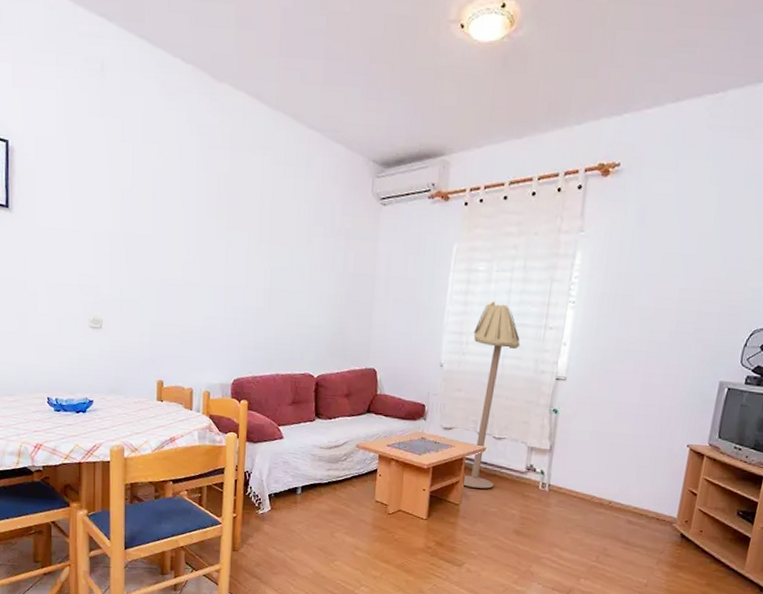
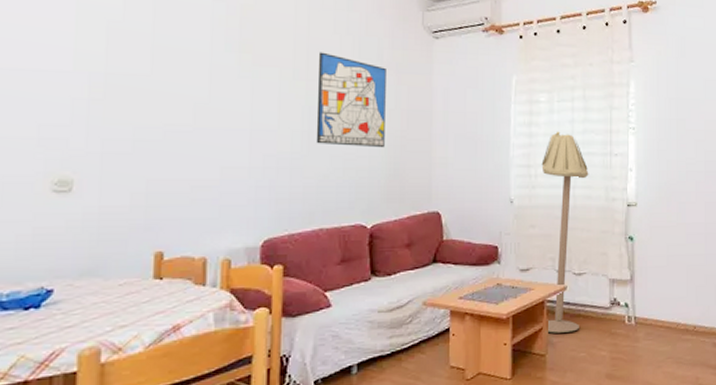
wall art: none [275,217,337,308] -> present [316,52,386,148]

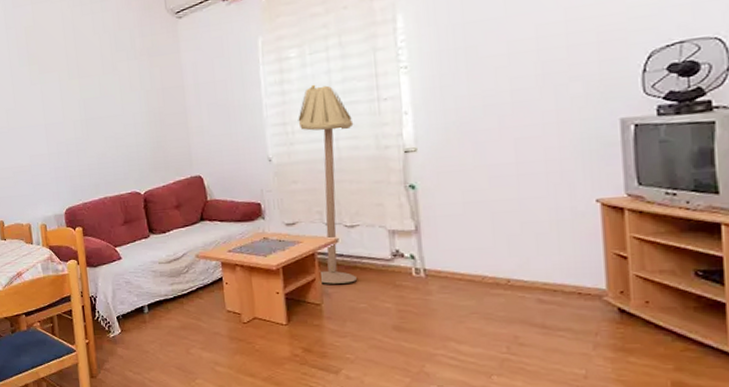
wall art: present [316,52,386,148] -> none [85,52,147,129]

